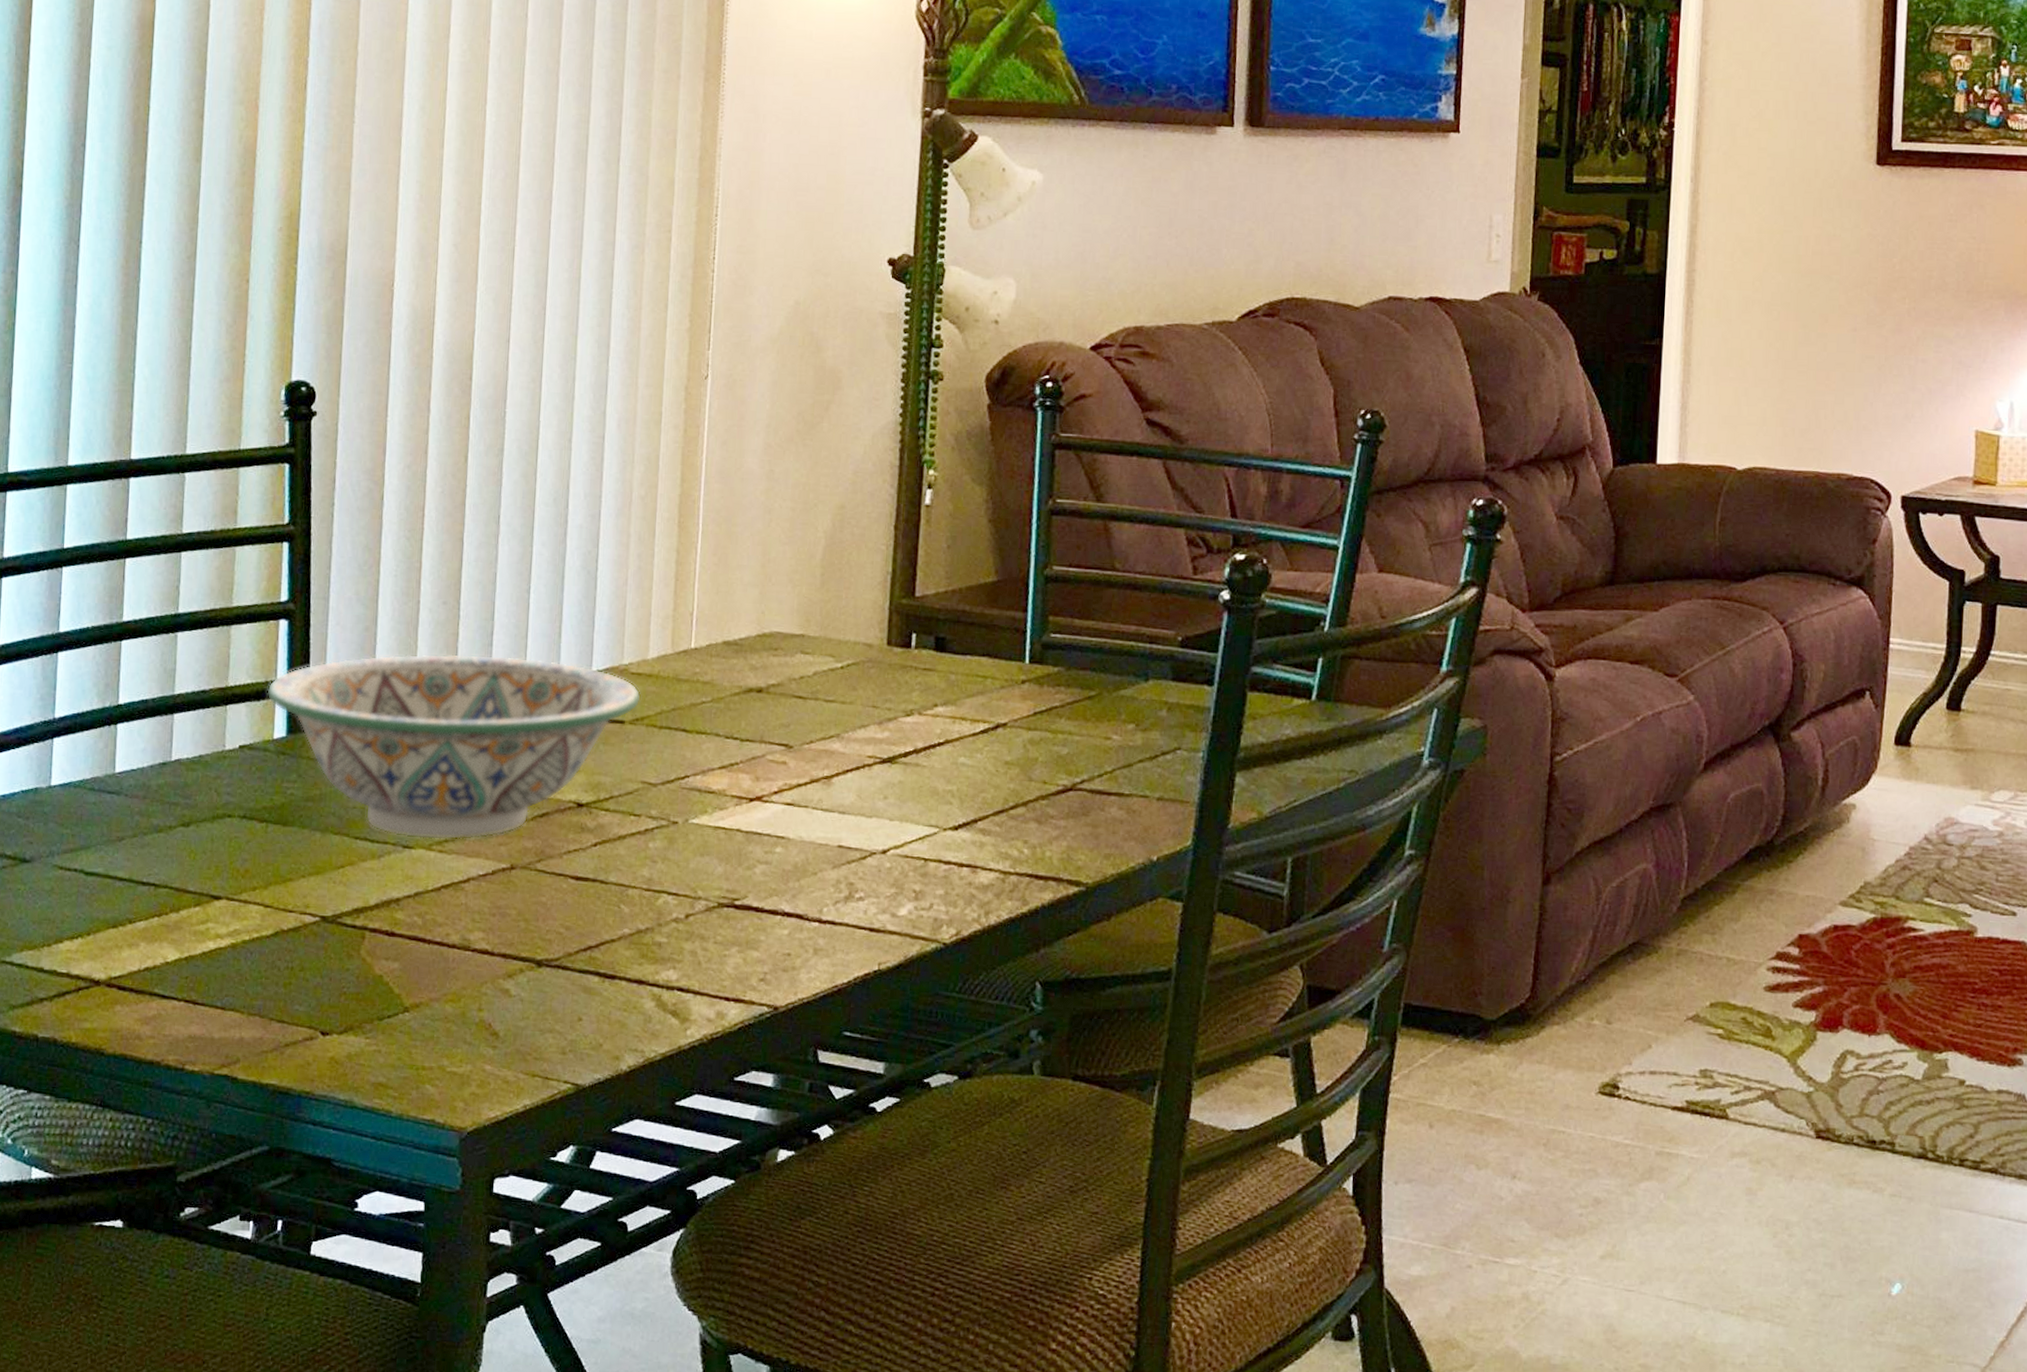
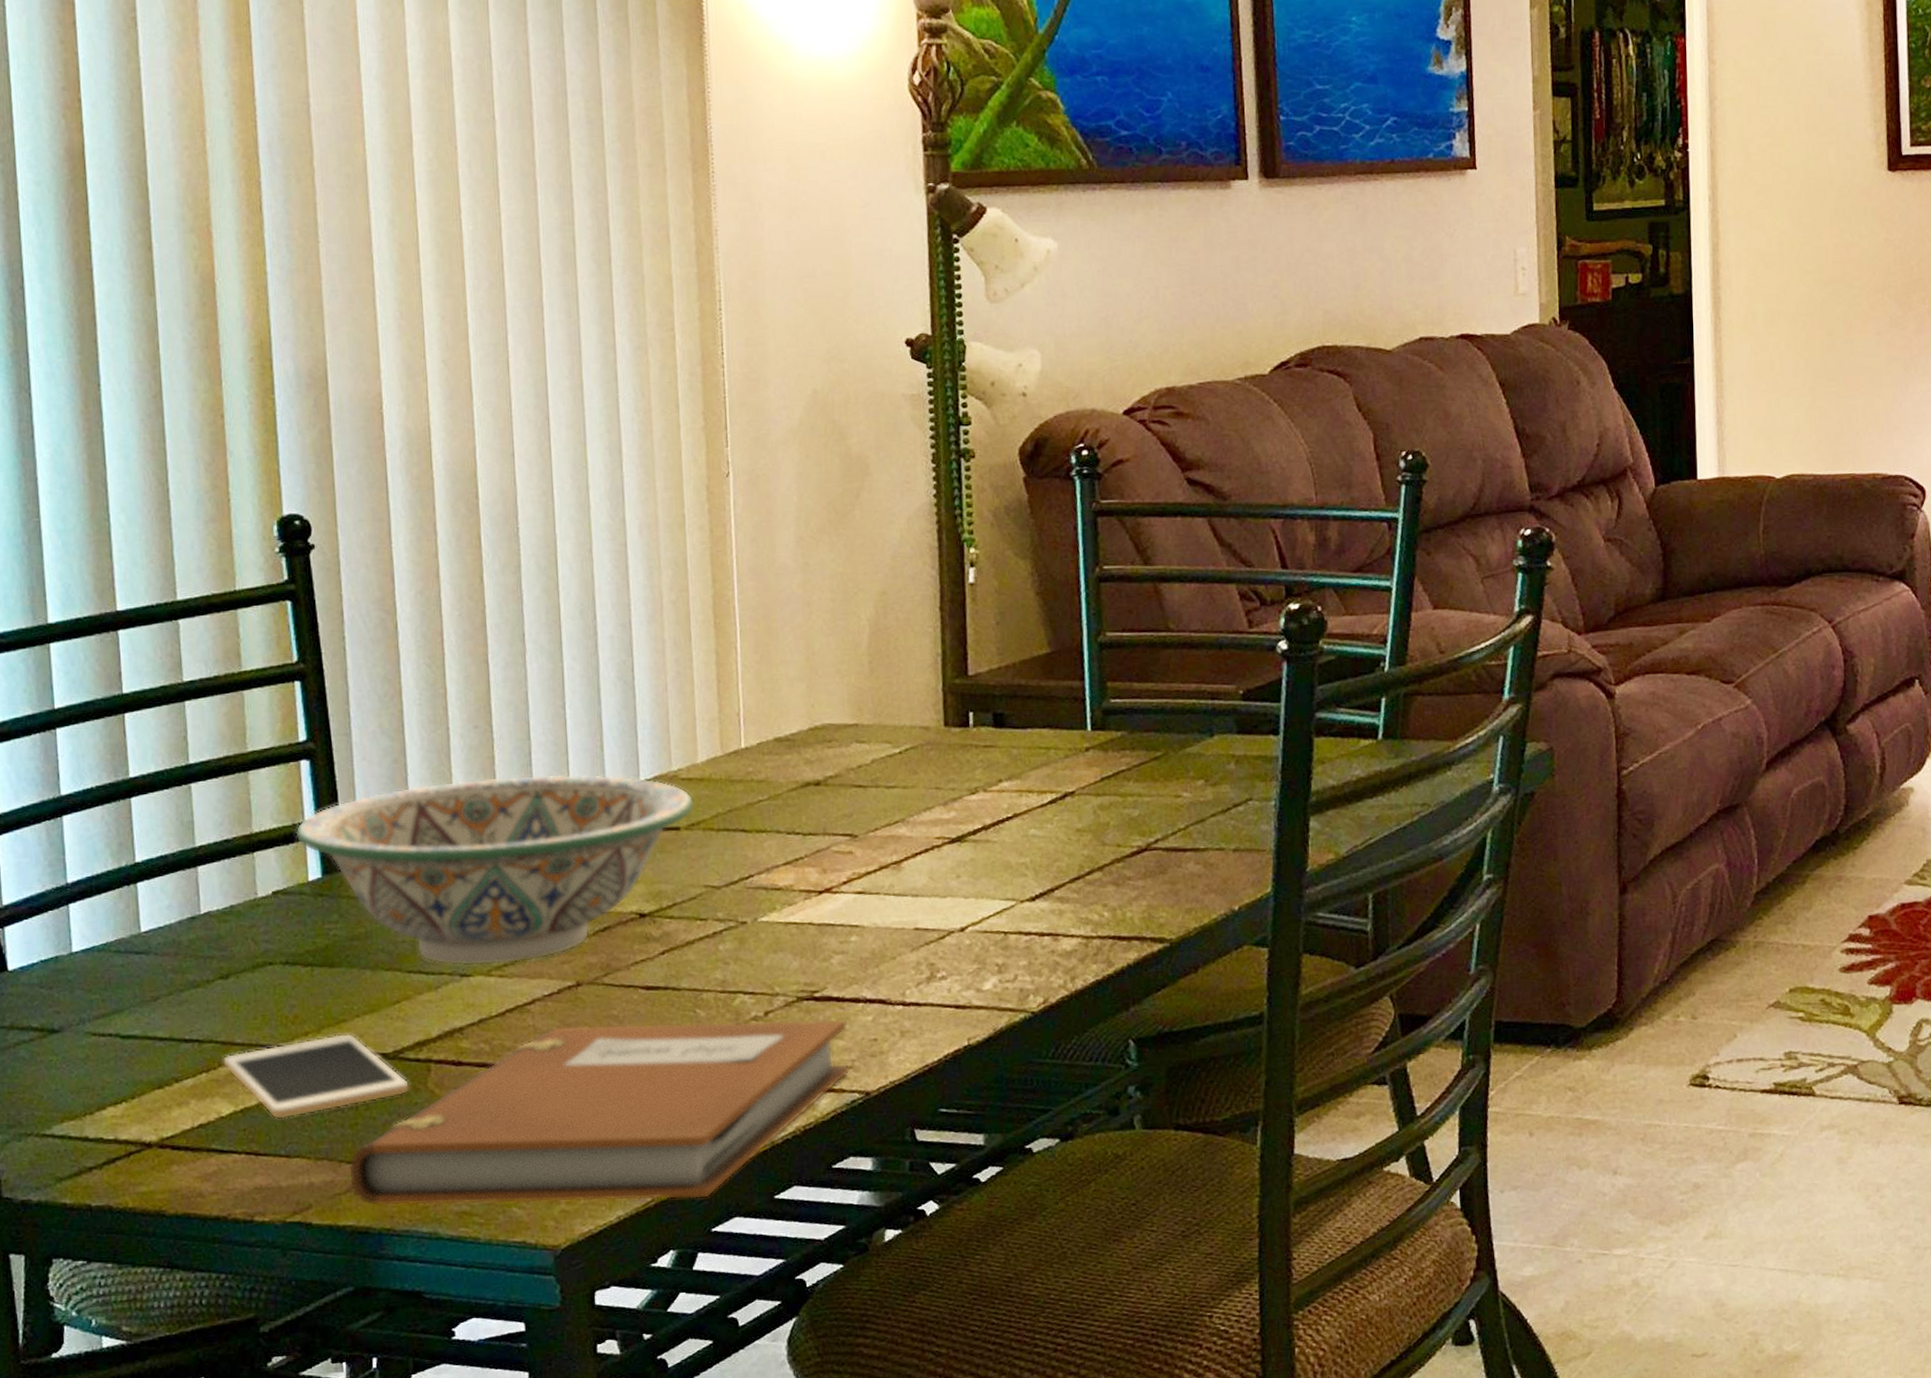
cell phone: none [174,892,344,971] -> present [222,1033,410,1119]
notebook: none [277,907,764,1097] -> present [349,1019,850,1206]

